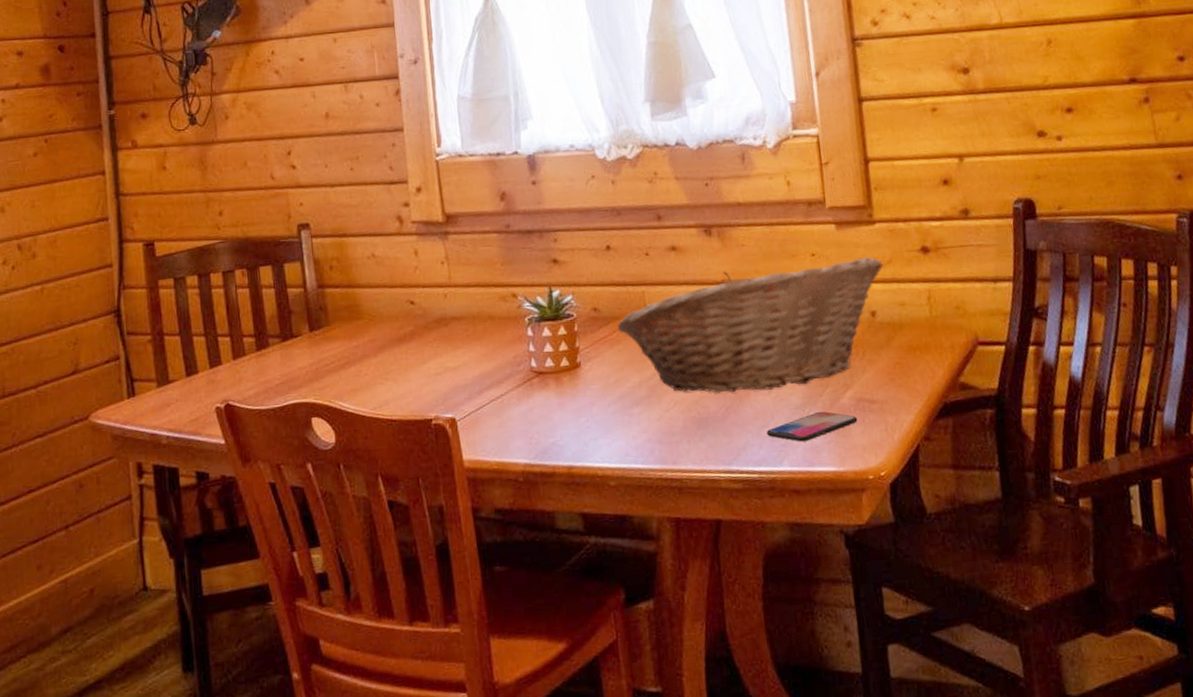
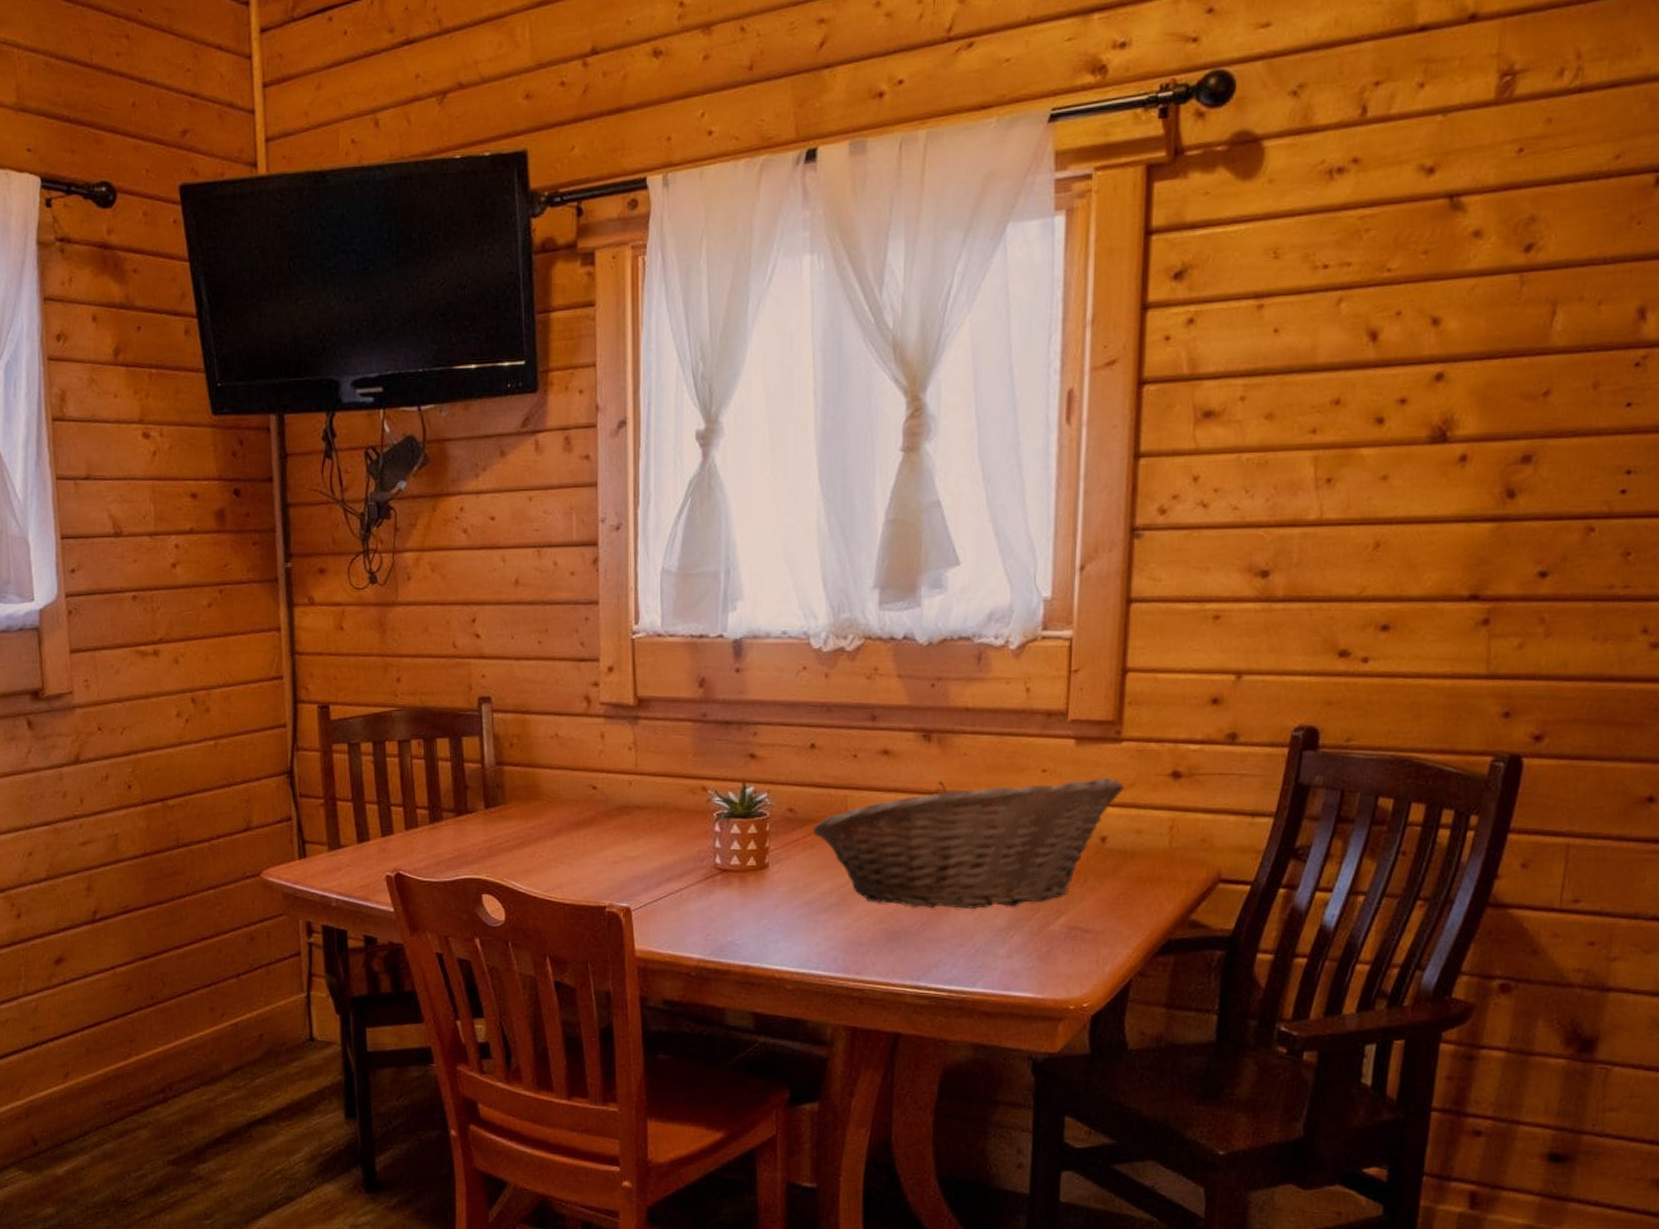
smartphone: present [766,411,858,442] -> none [962,935,1067,965]

